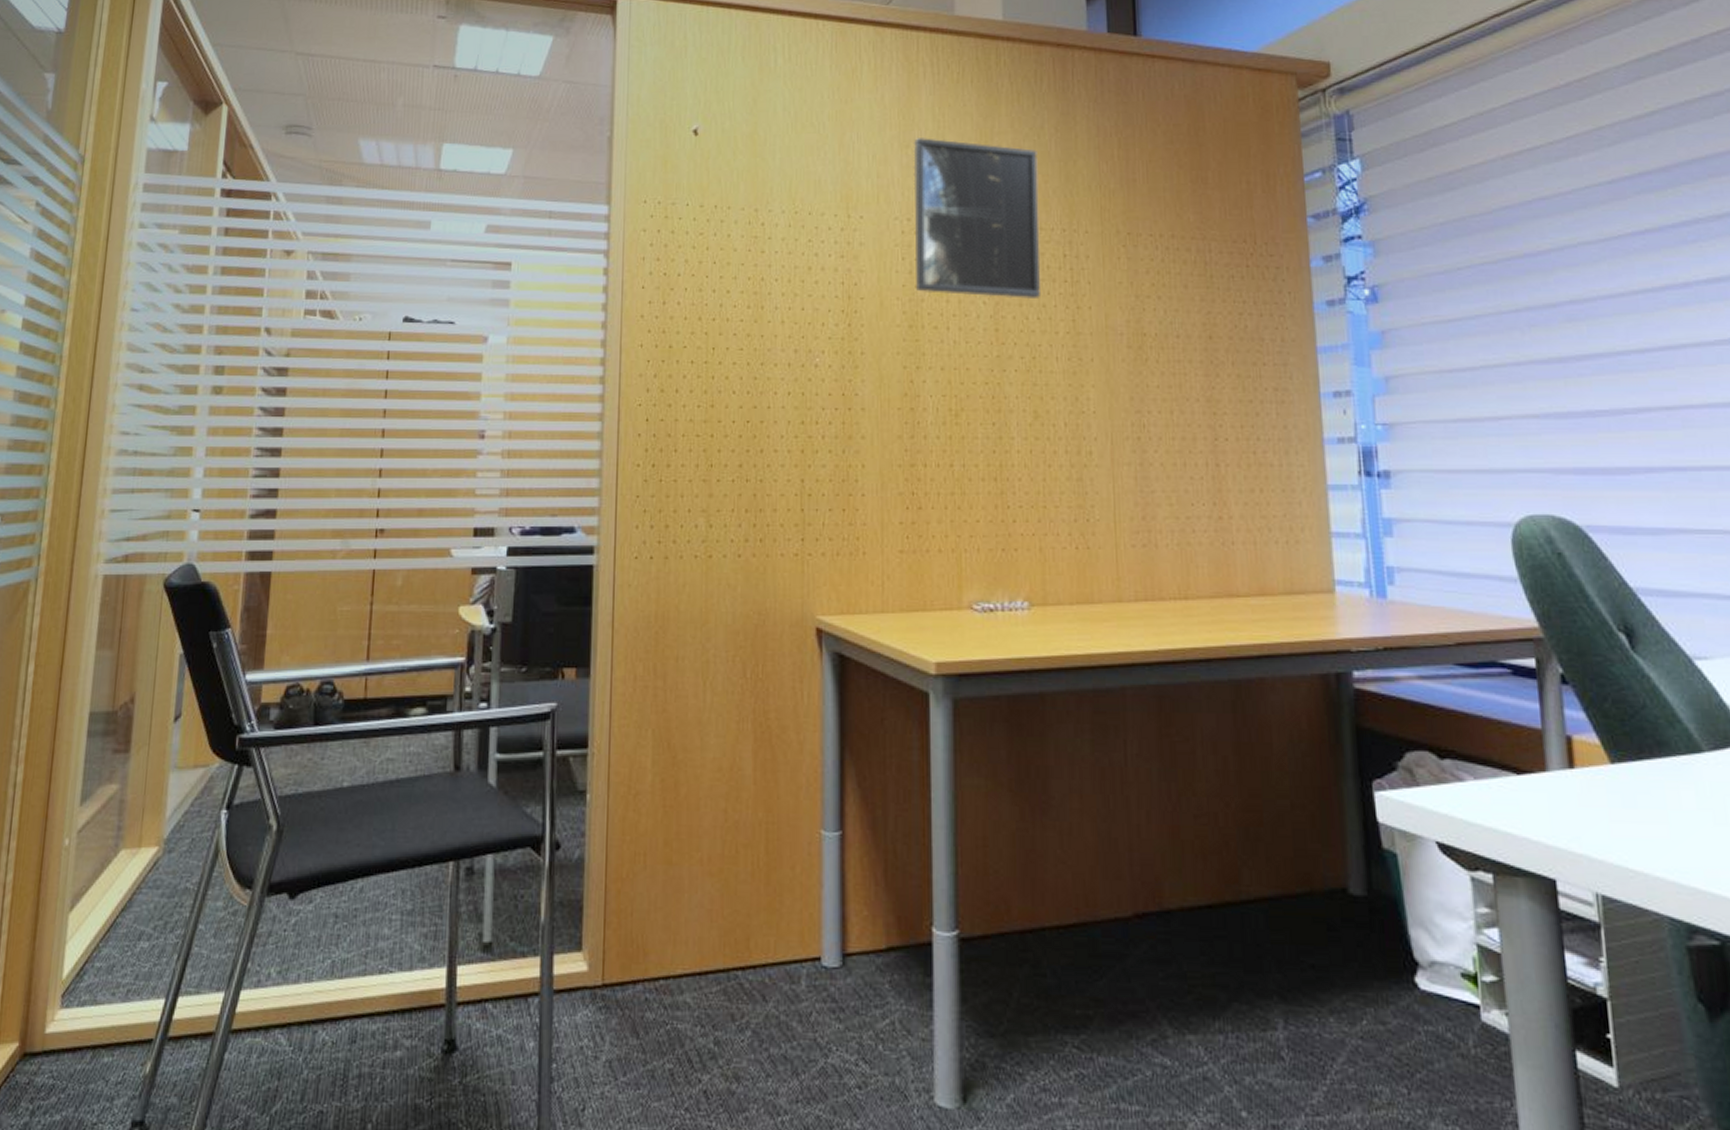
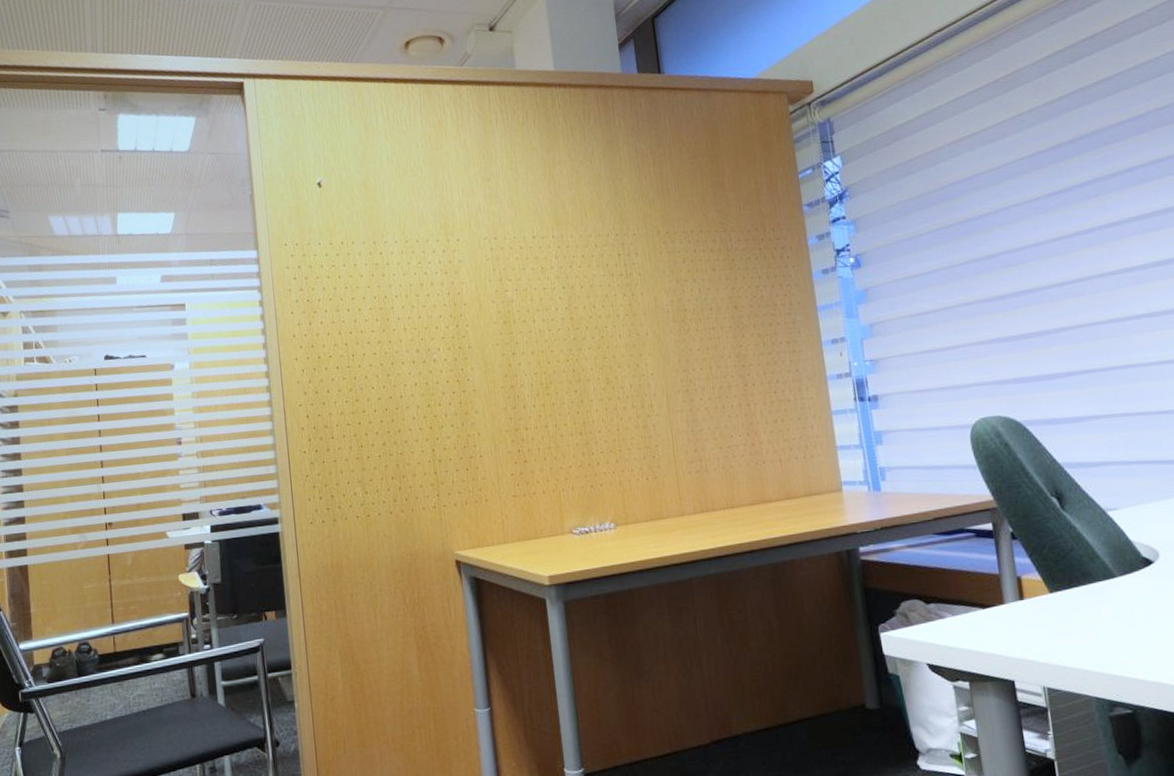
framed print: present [913,138,1041,300] -> none [492,171,603,295]

